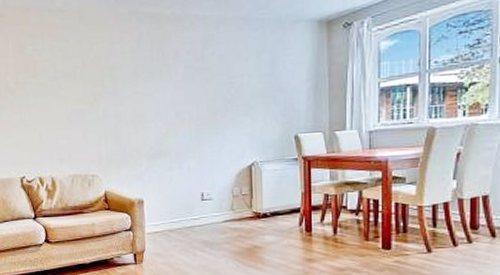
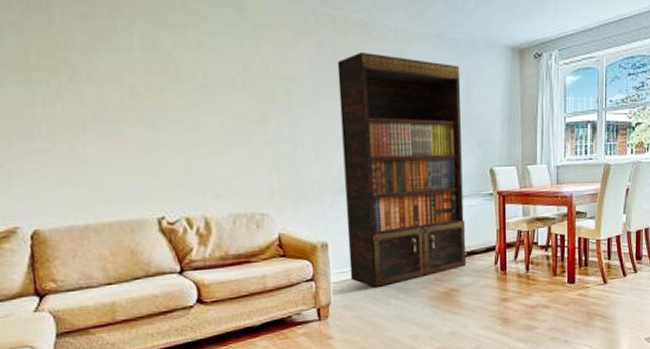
bookshelf: none [154,39,270,239] -> present [337,51,467,287]

